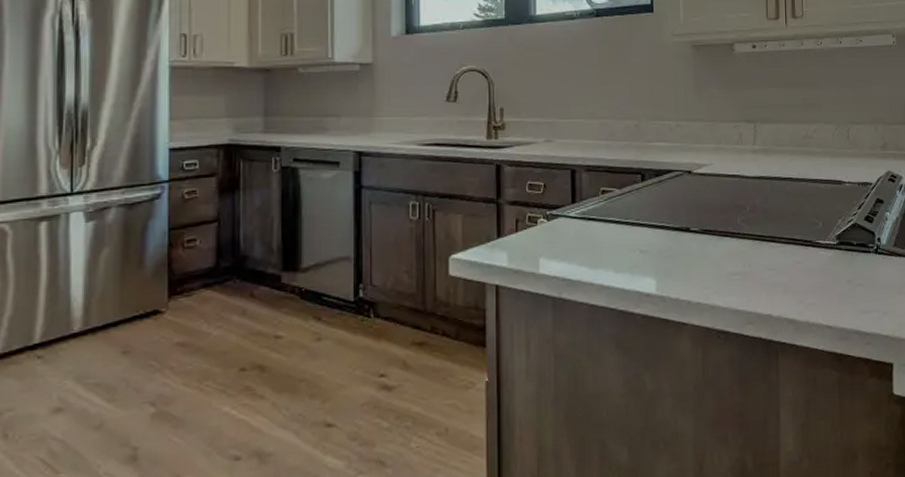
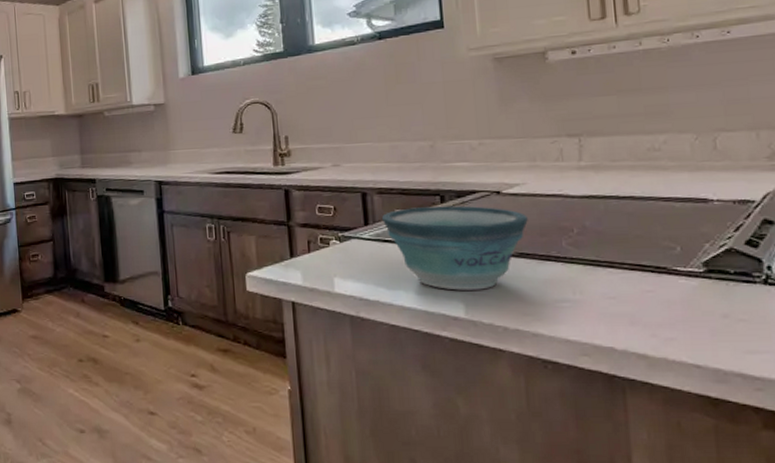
bowl: none [588,184,712,267] -> present [381,205,528,291]

